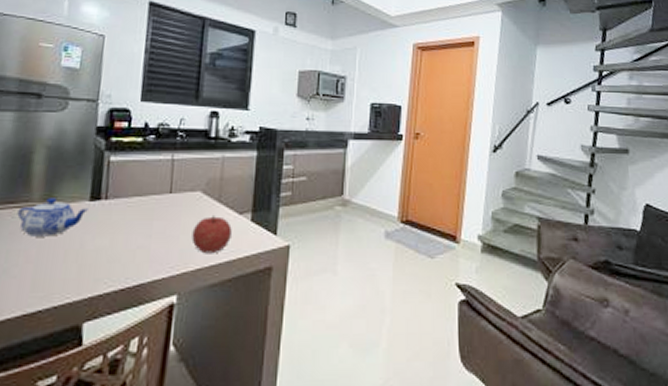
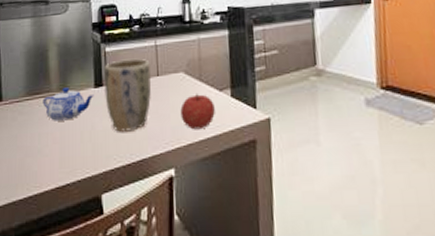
plant pot: none [101,171,163,253] -> present [103,58,151,132]

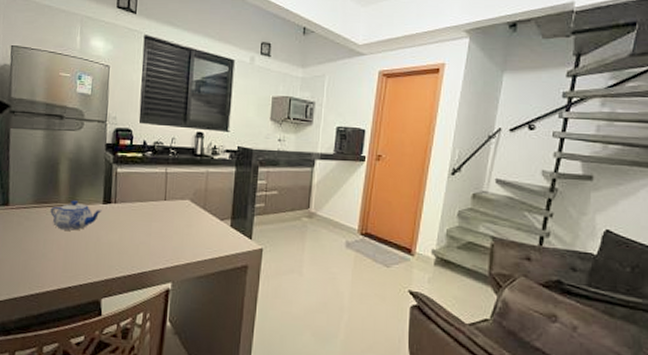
plant pot: present [103,58,151,132] -> none [112,181,159,247]
fruit: present [180,93,215,130] -> none [182,219,215,252]

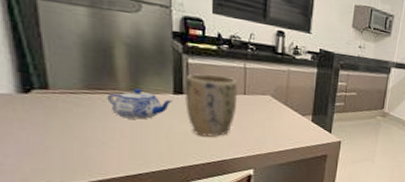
plant pot: none [112,181,159,247] -> present [184,73,237,137]

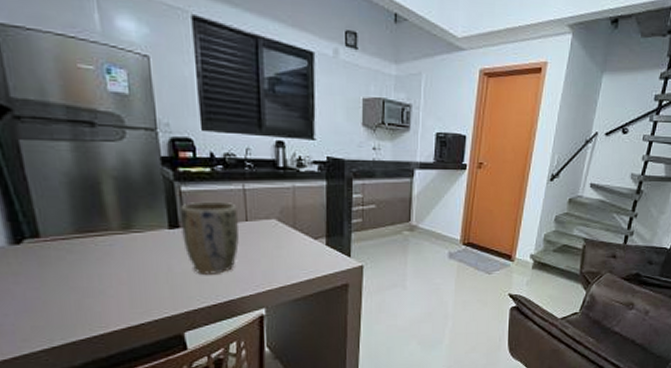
teapot: present [107,88,173,120] -> none [99,226,169,262]

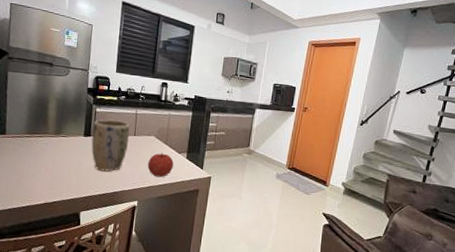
fruit: none [272,240,309,274] -> present [147,152,174,178]

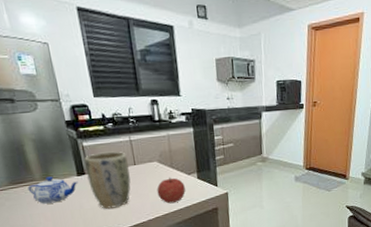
teapot: none [40,132,83,157] -> present [28,176,78,204]

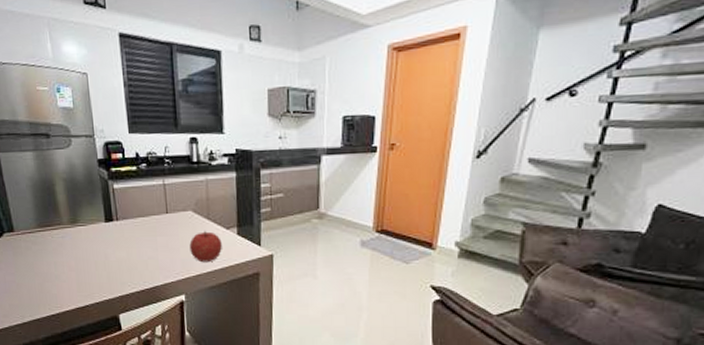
teapot: present [28,176,78,204] -> none [55,221,105,251]
plant pot: present [84,151,131,209] -> none [113,196,161,263]

